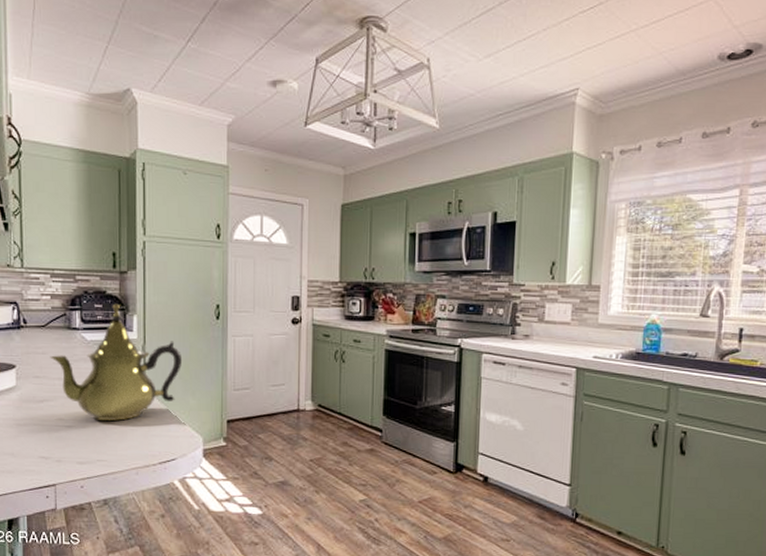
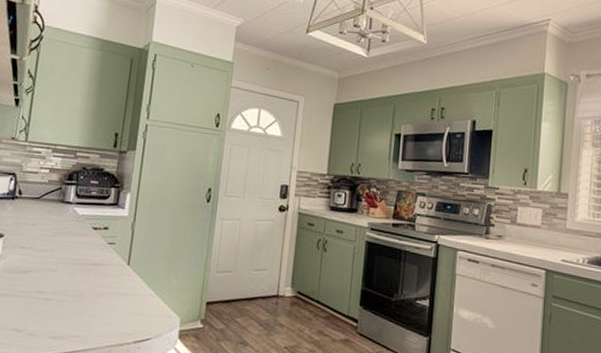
teapot: present [50,303,183,422] -> none [39,181,170,296]

